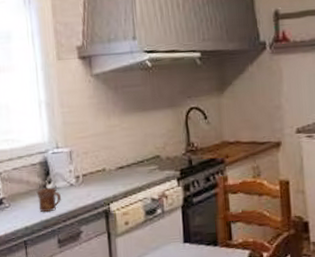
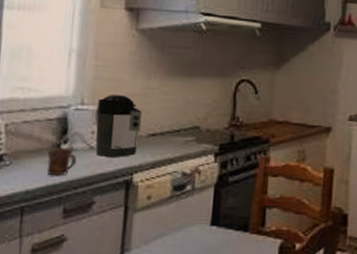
coffee maker: none [69,135,110,192] -> present [95,94,143,157]

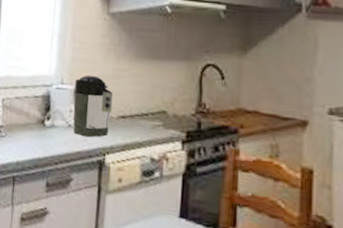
mug: present [46,148,78,176] -> none [33,124,58,150]

